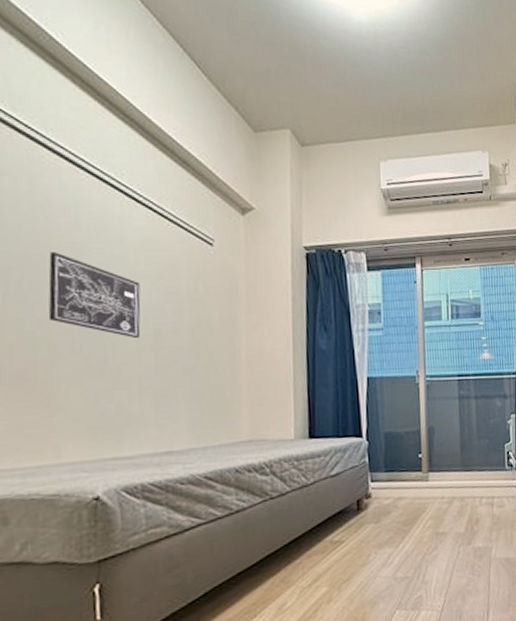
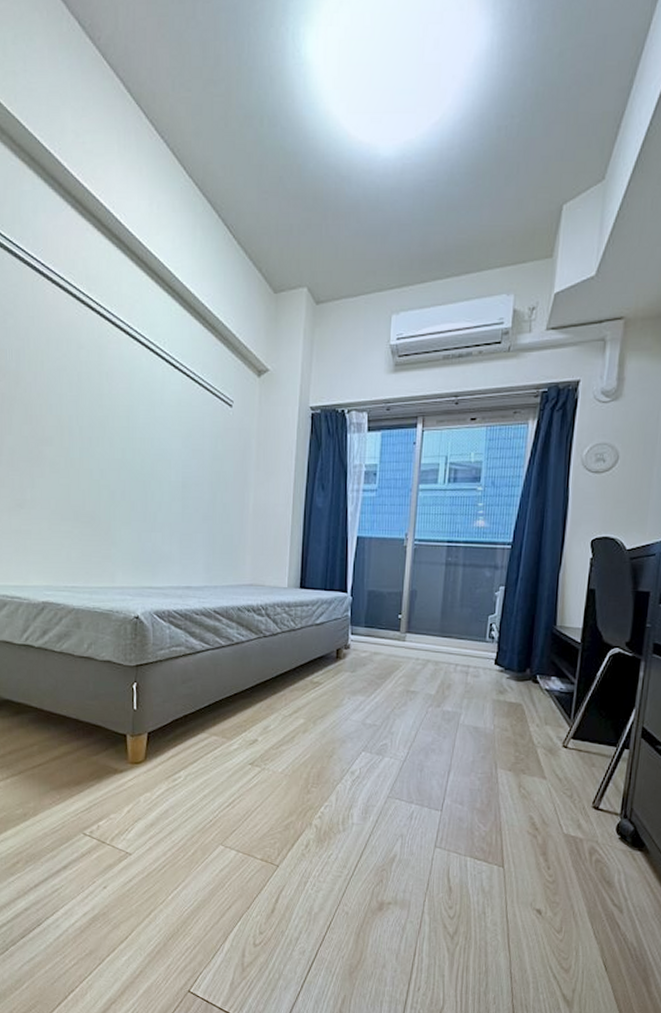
wall art: present [48,252,141,339] -> none [109,414,174,490]

